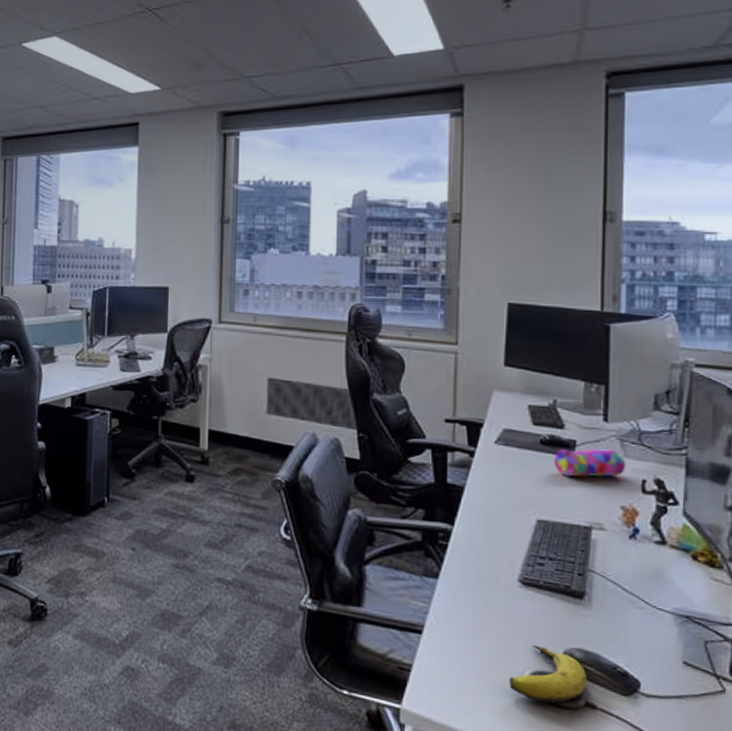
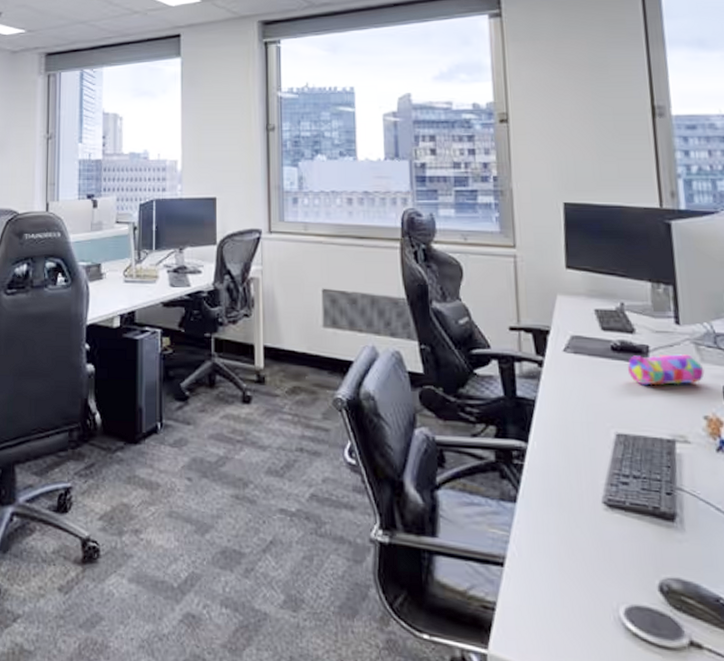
banana: present [509,645,588,704] -> none [603,575,690,644]

